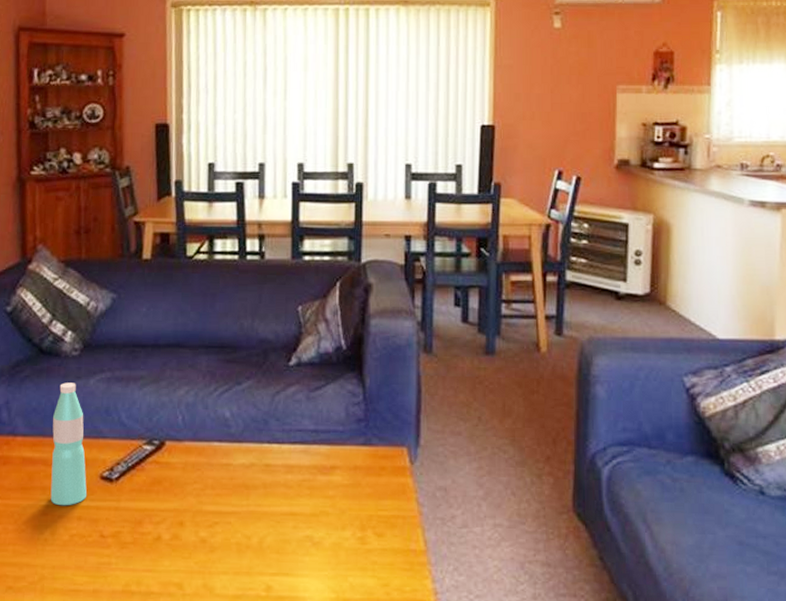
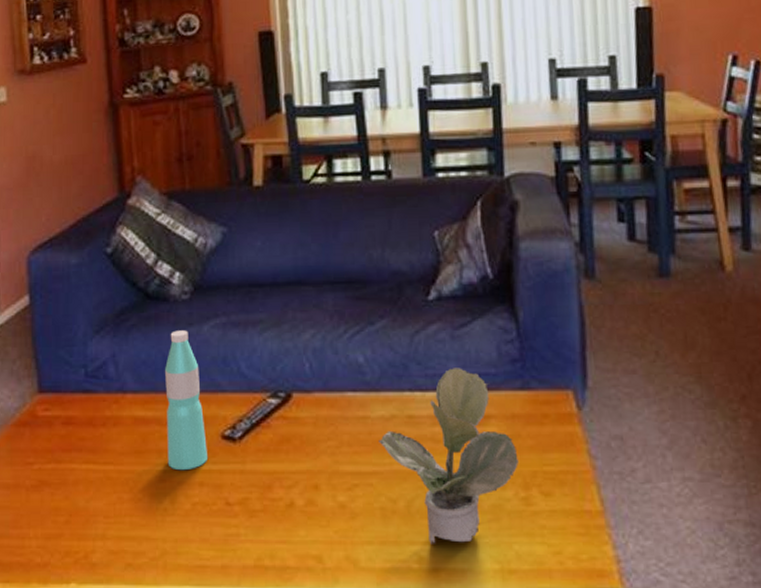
potted plant: none [238,424,357,575] -> present [379,368,518,544]

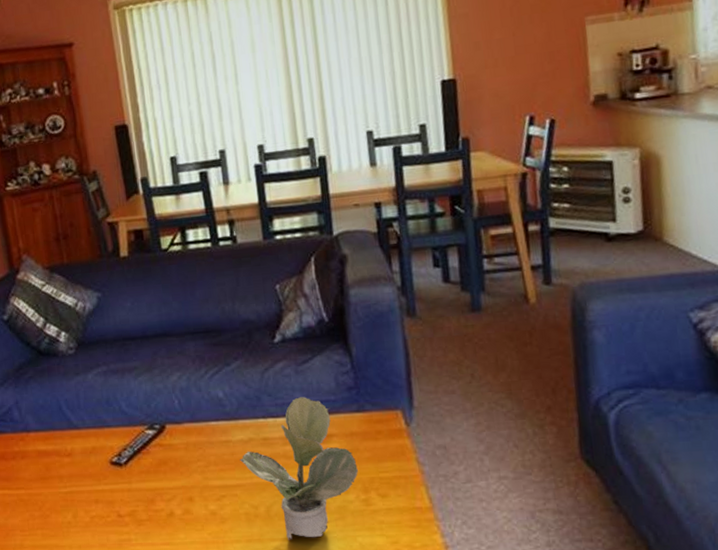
water bottle: present [165,330,207,471] -> none [59,379,100,492]

